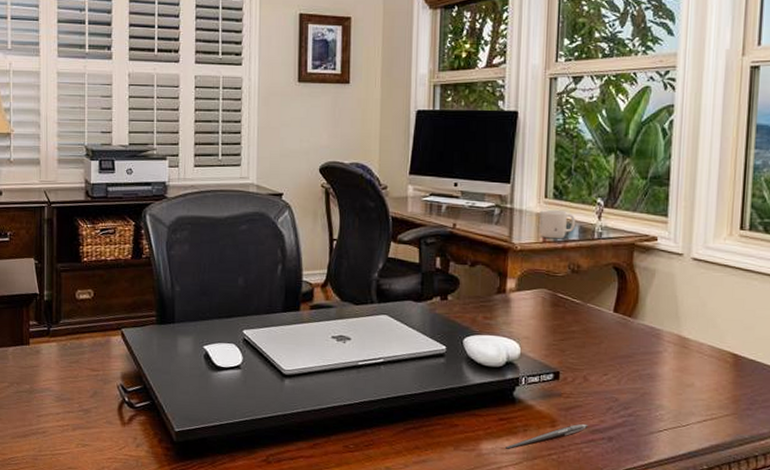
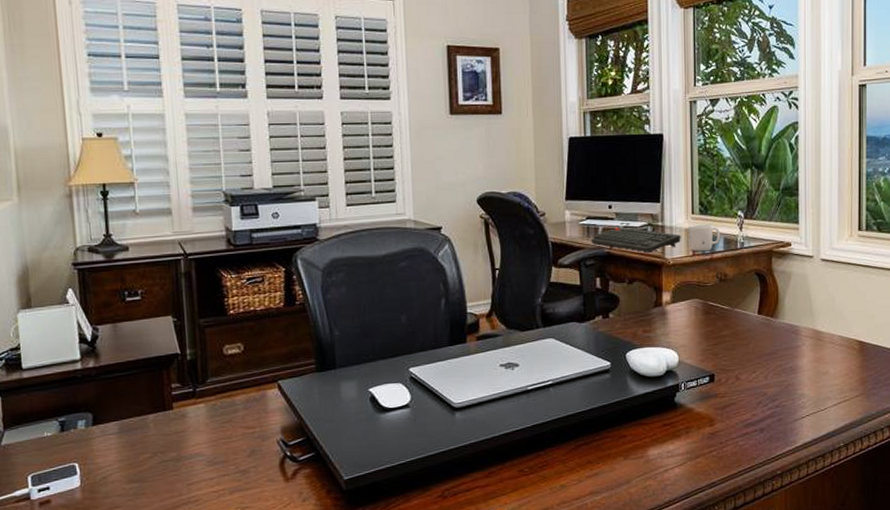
computer keyboard: none [433,206,531,235] -> present [591,227,681,253]
pen: present [506,423,588,450] -> none [671,419,742,453]

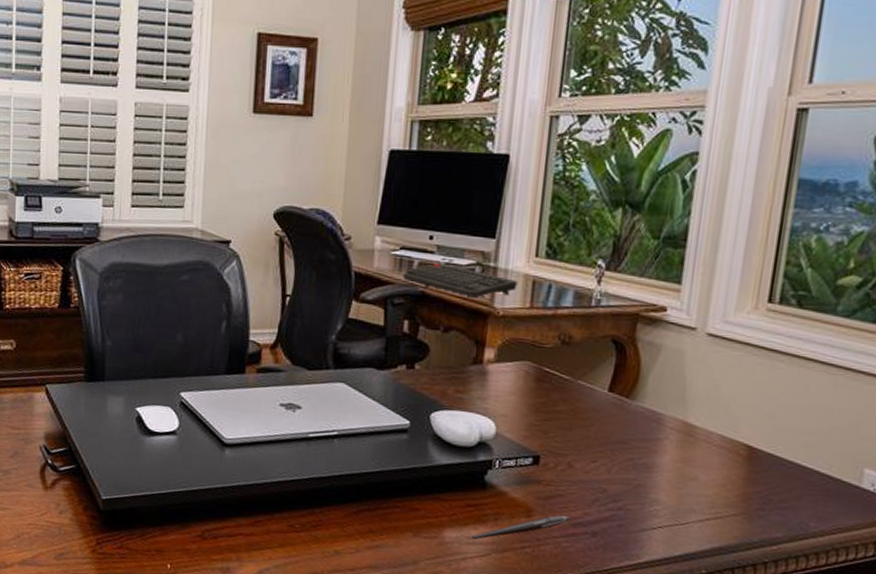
pen: none [671,419,742,453] -> present [472,515,570,540]
mug: present [688,224,721,252] -> none [526,270,571,305]

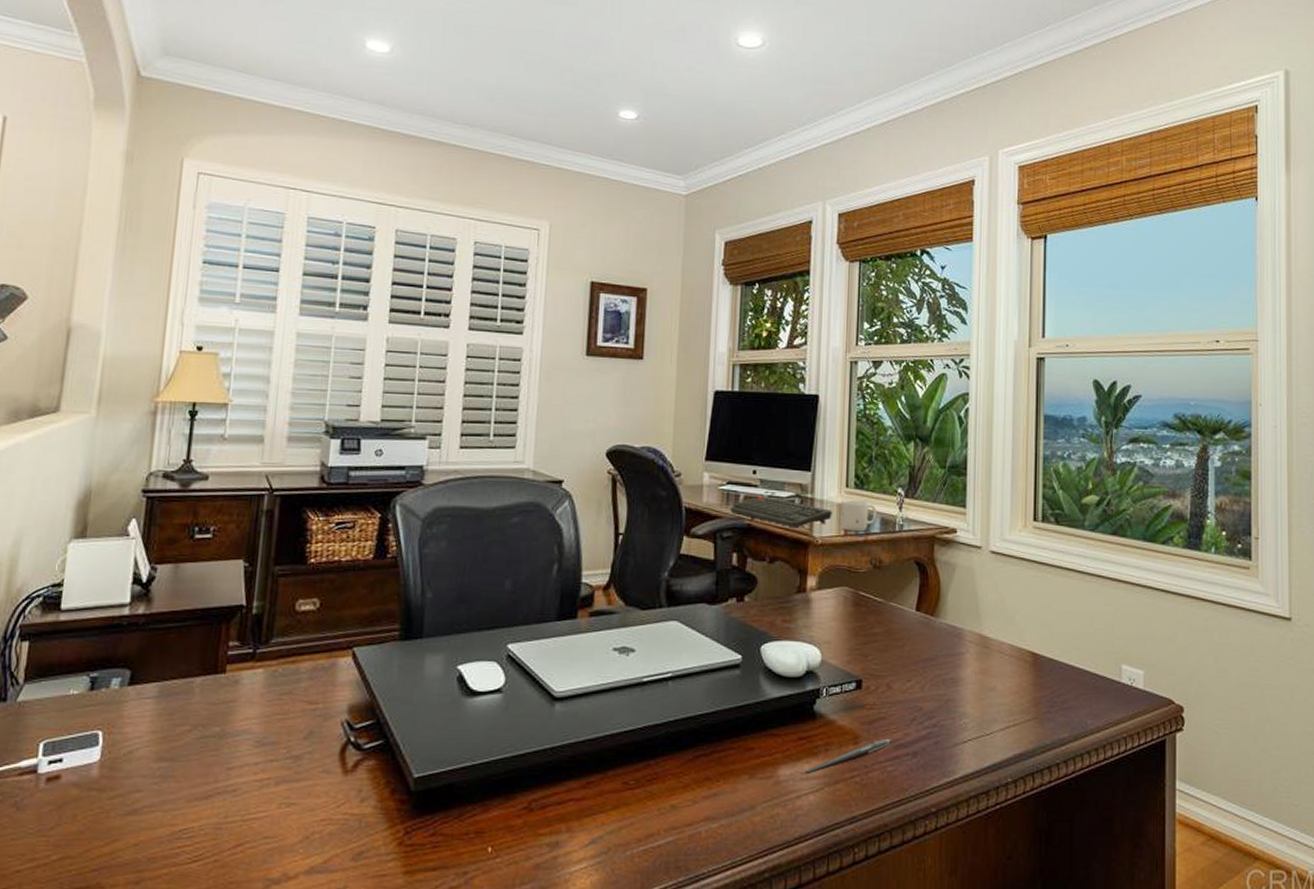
mug: none [526,270,571,305] -> present [840,499,878,532]

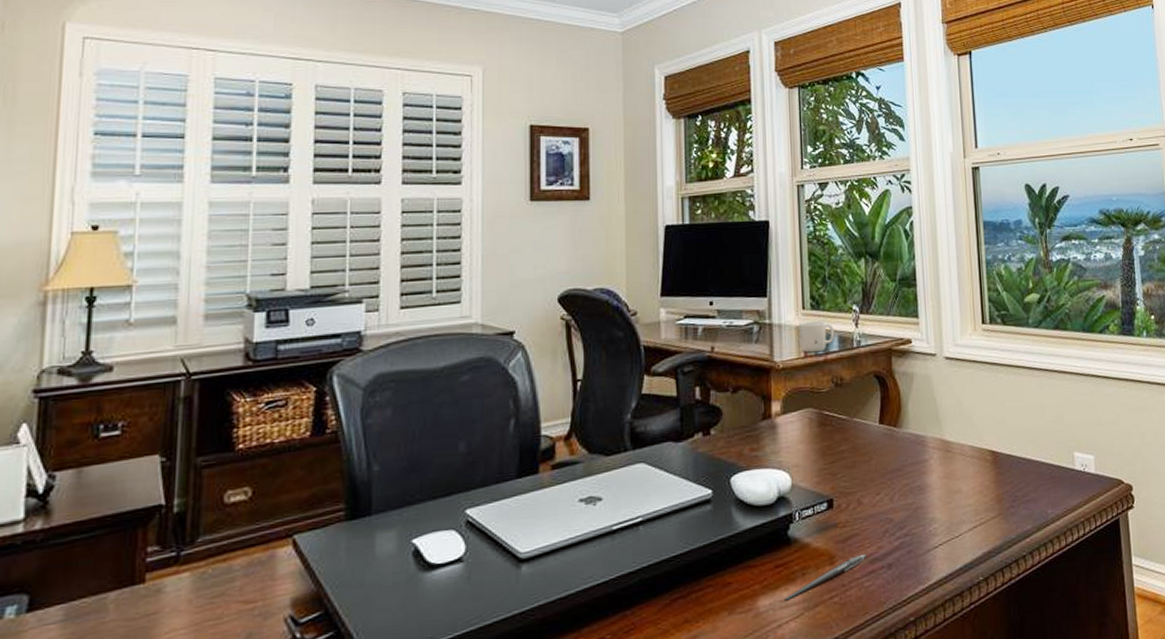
computer keyboard: present [730,496,833,528] -> none [689,326,791,355]

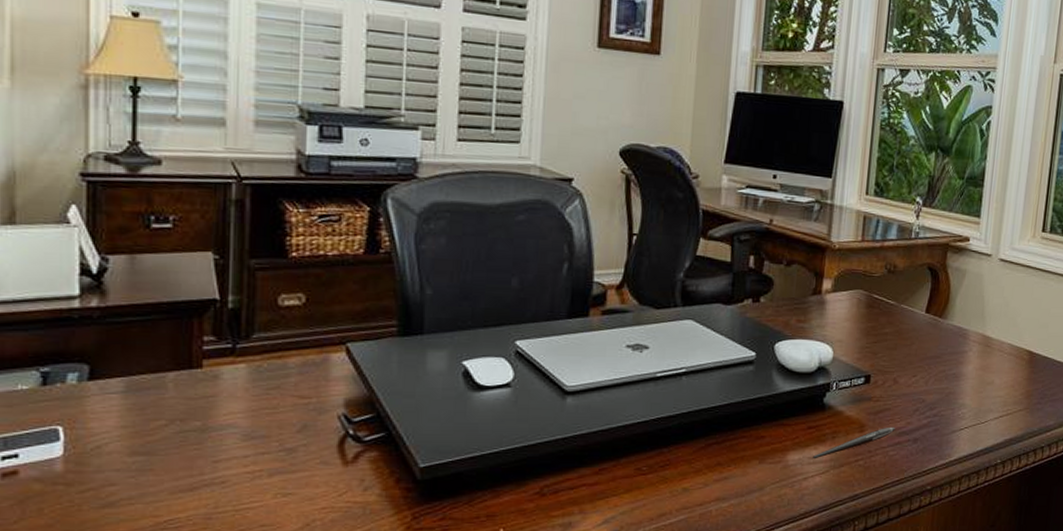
mug: present [799,320,835,353] -> none [858,206,895,238]

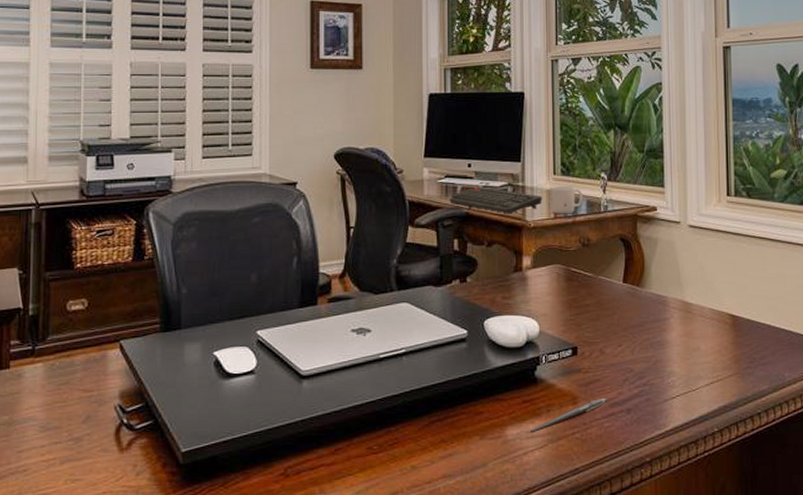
computer keyboard: none [748,200,851,233] -> present [449,186,542,214]
mug: none [858,206,895,238] -> present [550,185,584,214]

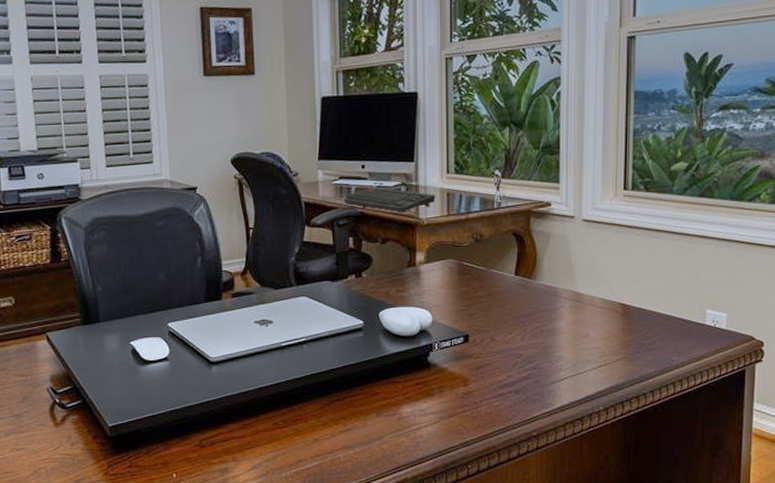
pen: present [531,397,607,434] -> none [424,380,497,411]
mug: present [550,185,584,214] -> none [443,183,477,212]

